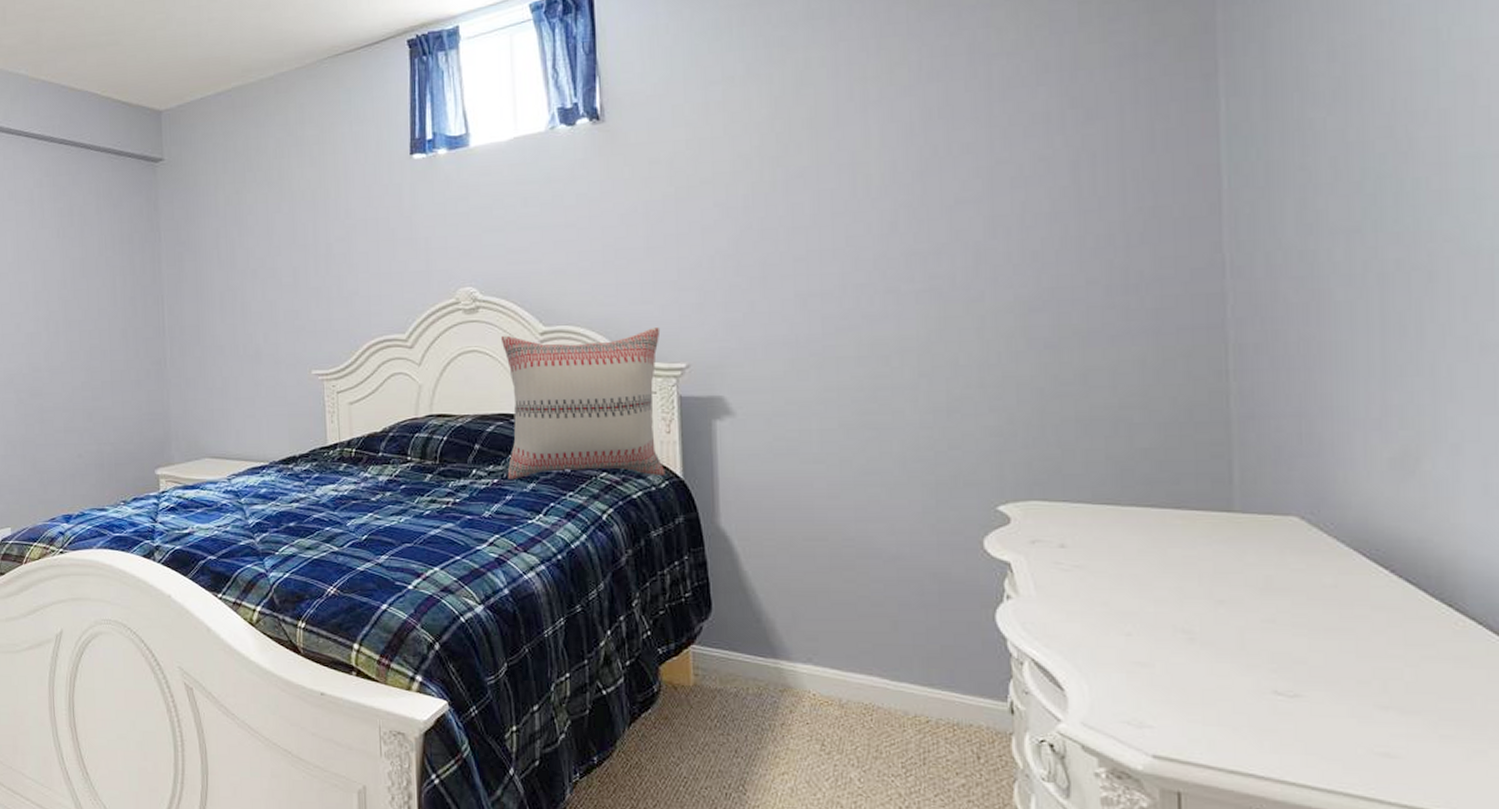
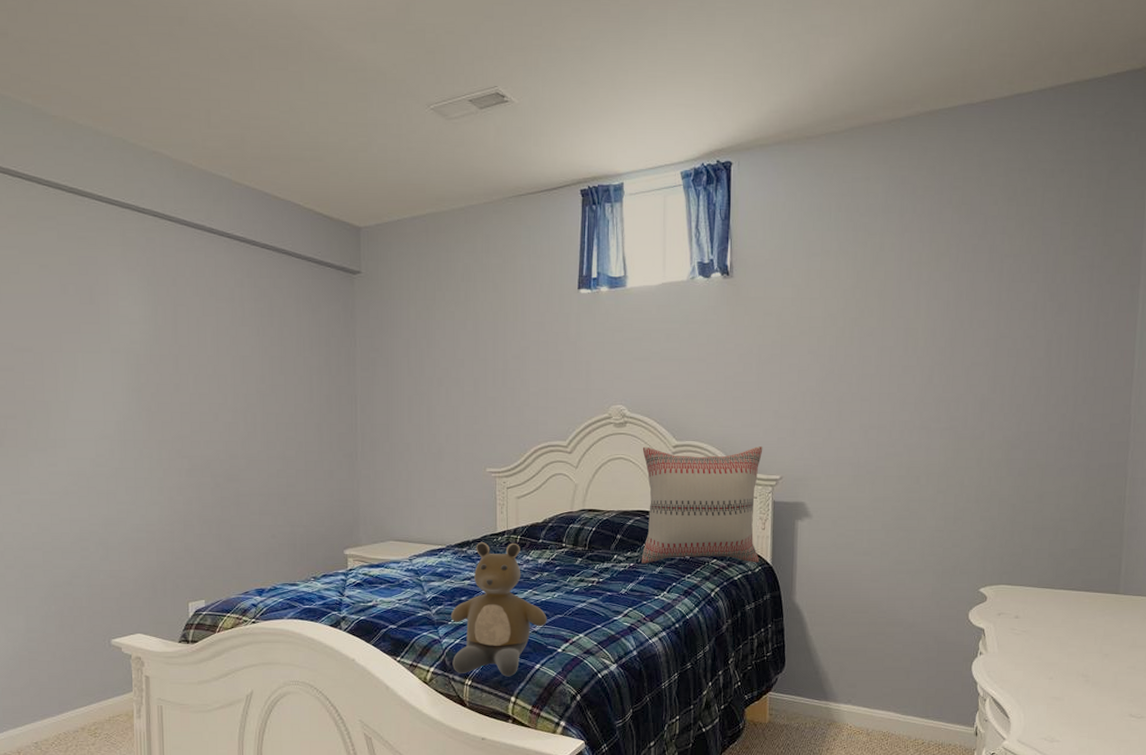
bear: none [277,457,393,619] -> present [450,542,547,677]

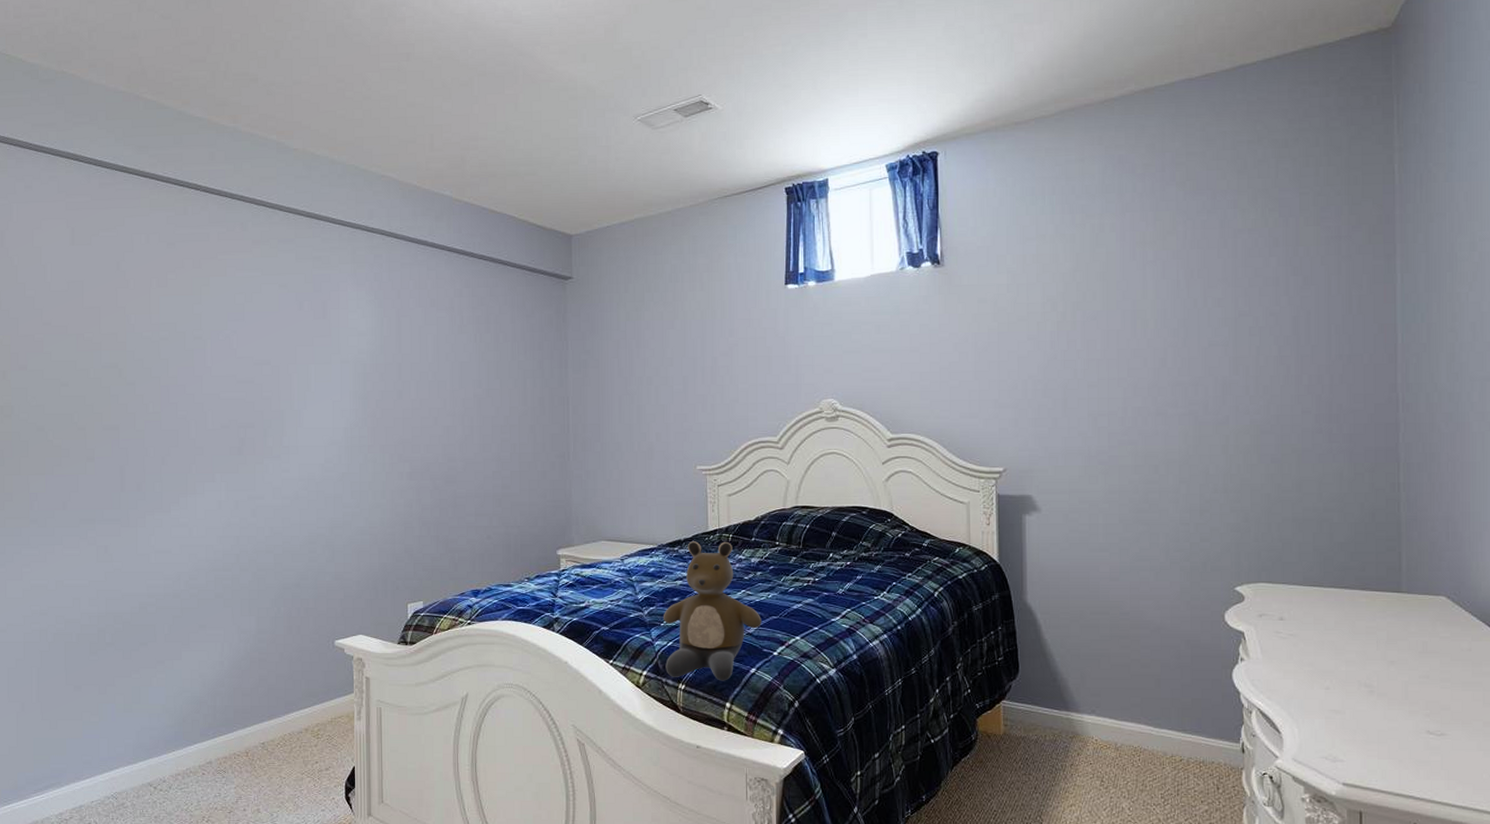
pillow: present [641,446,763,564] -> none [856,438,985,562]

